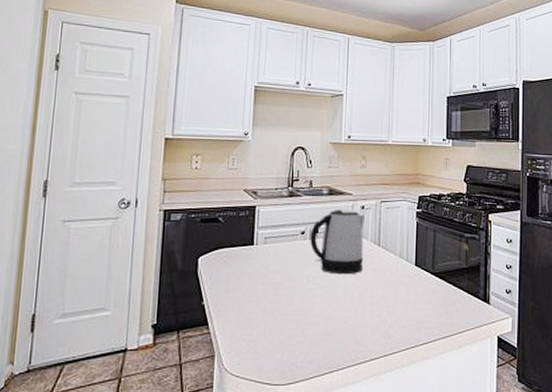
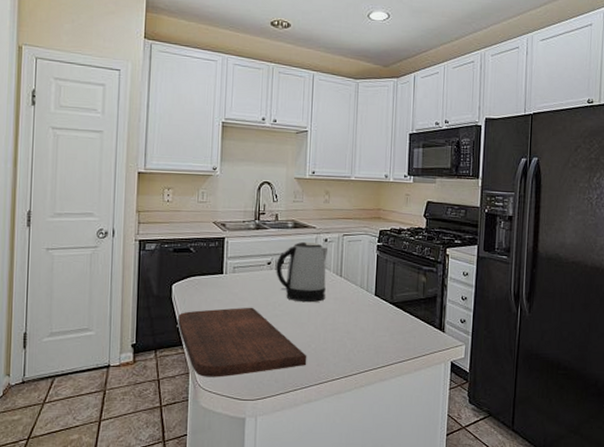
cutting board: none [203,280,344,360] -> present [178,307,307,378]

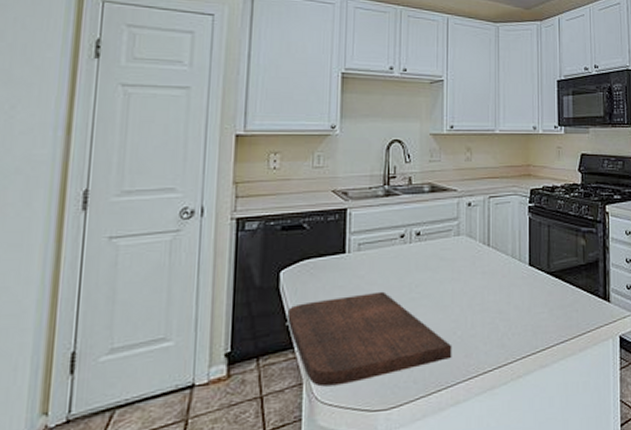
kettle: present [276,241,327,303] -> none [411,207,471,281]

